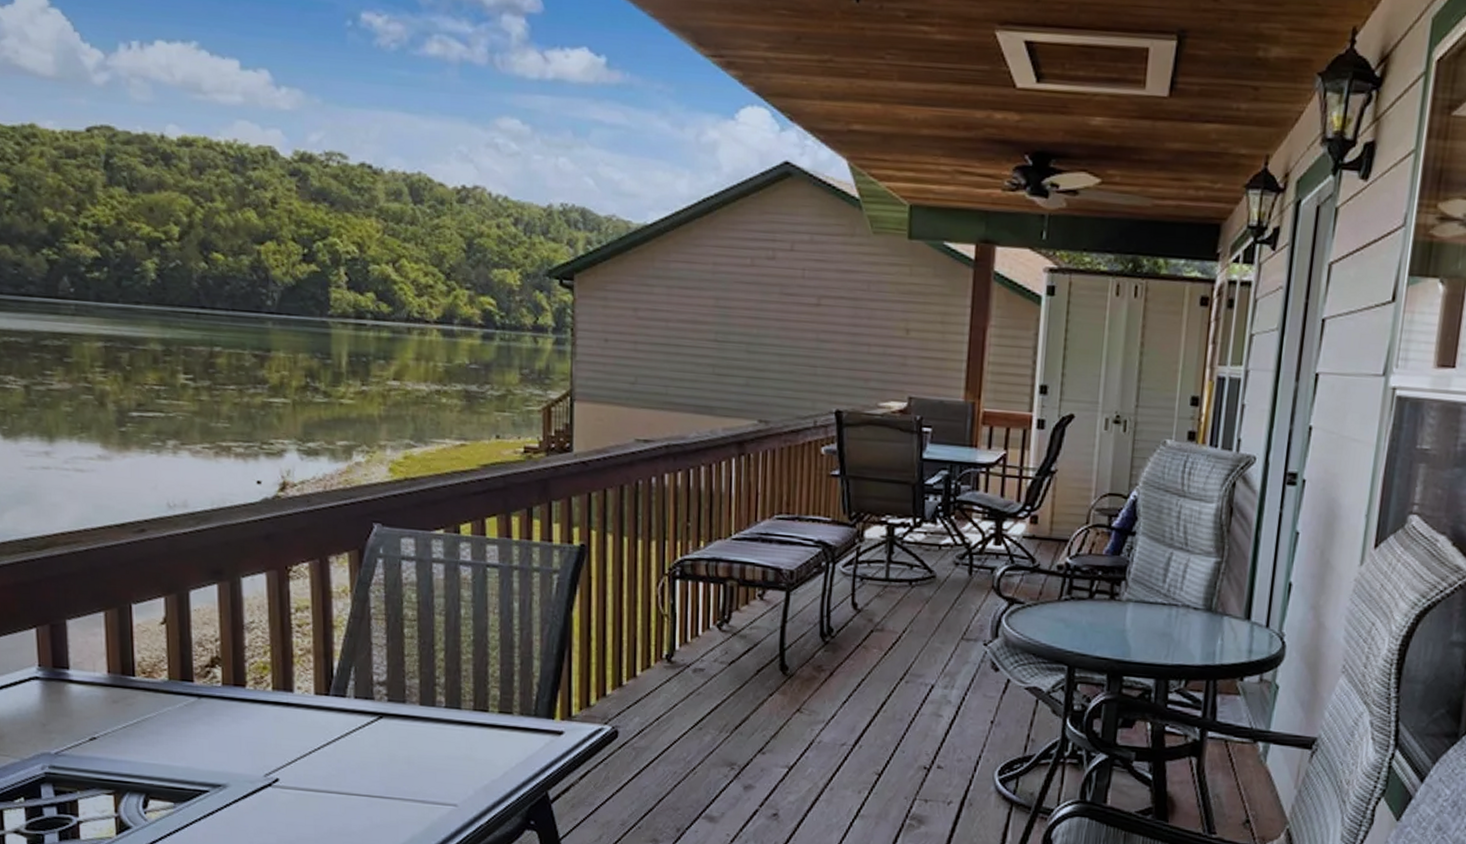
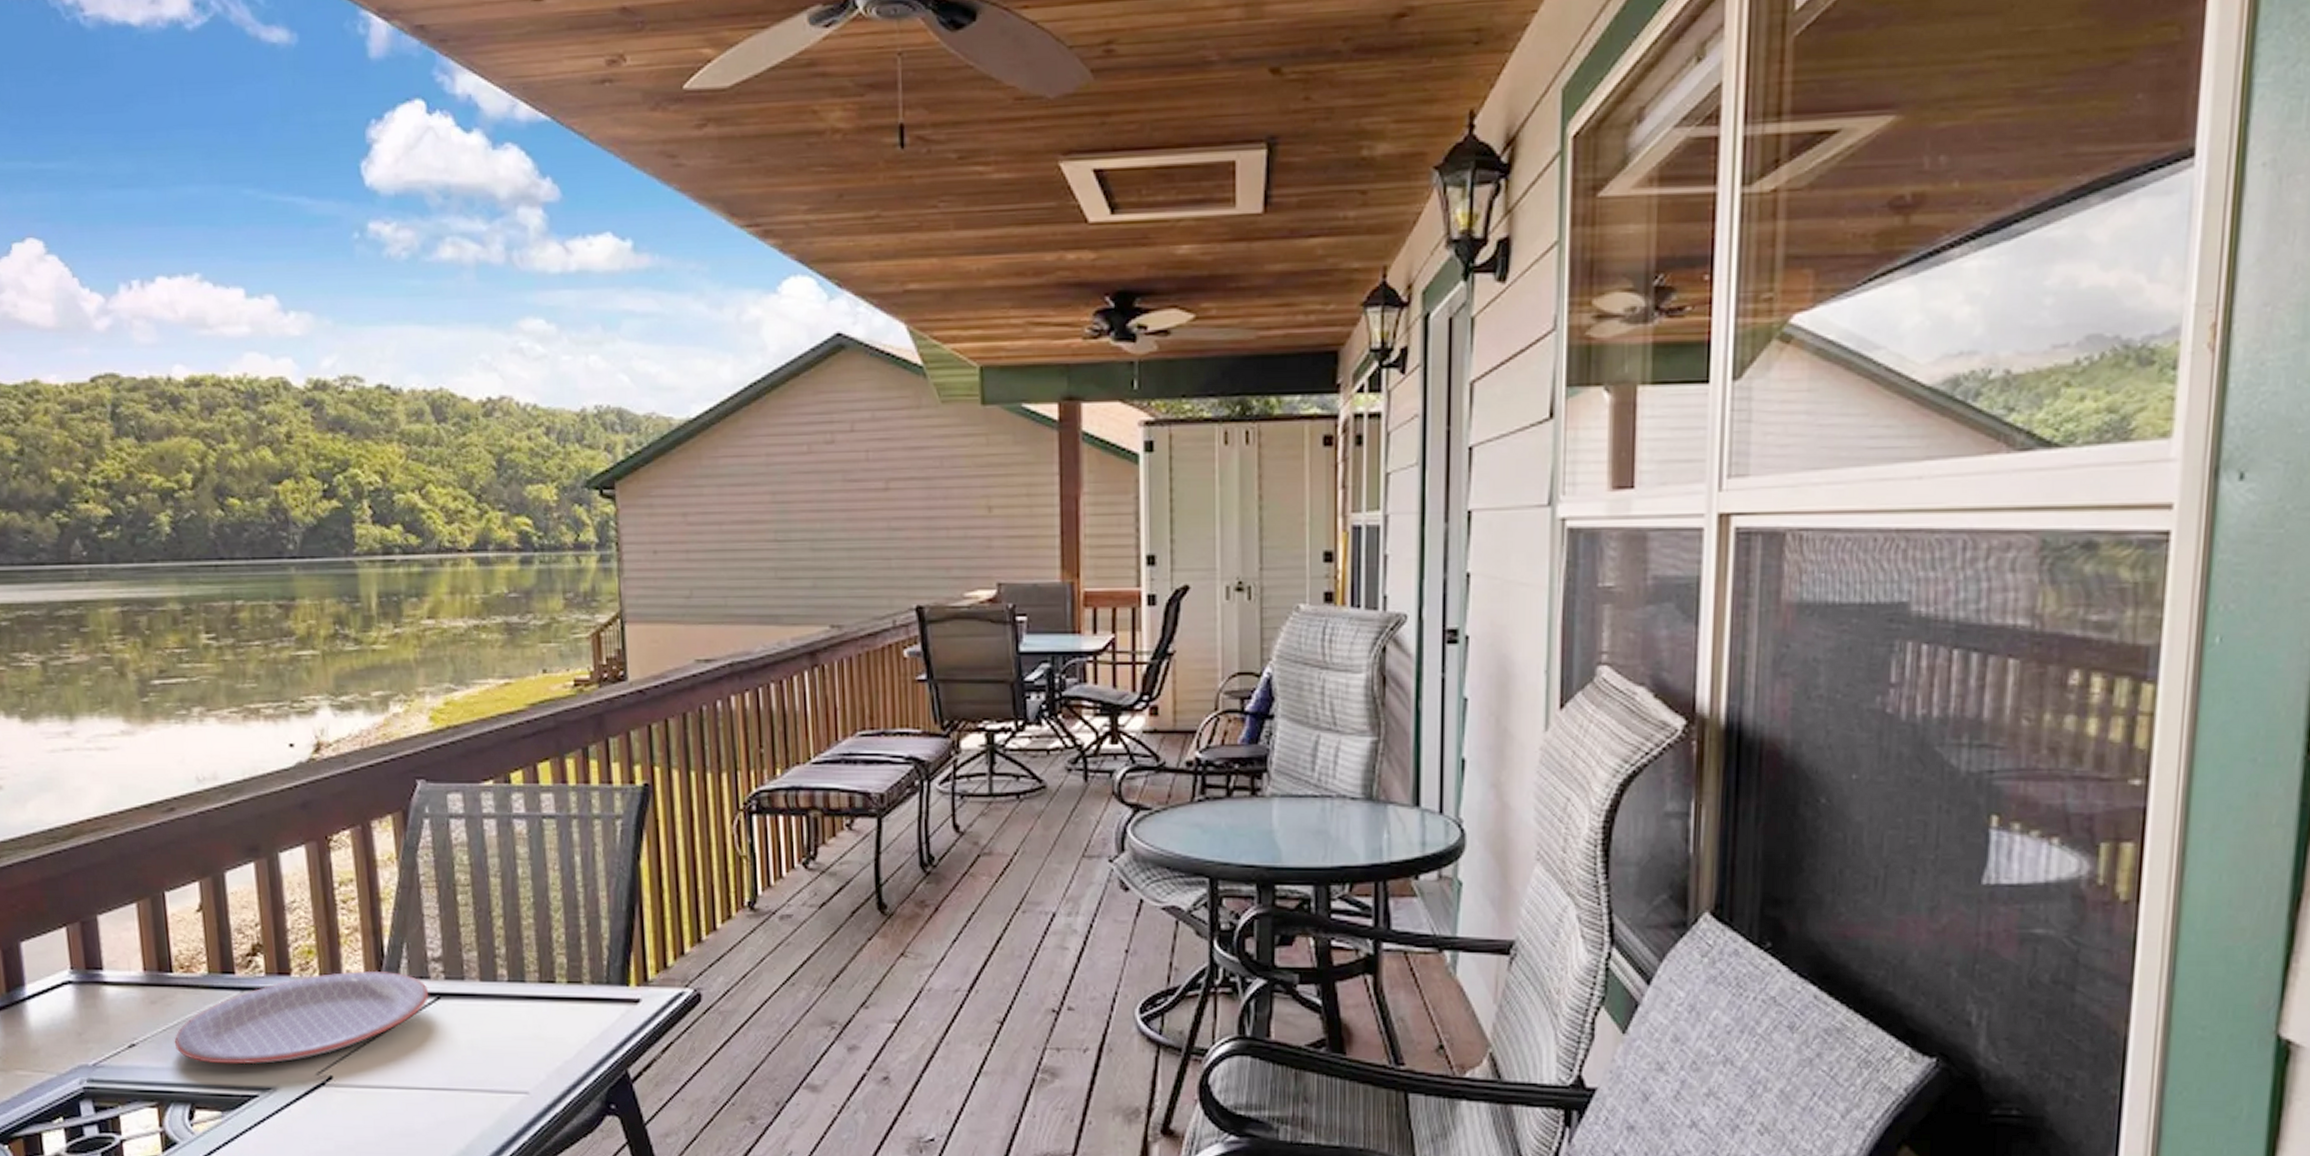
plate: none [133,688,371,764] -> present [174,970,428,1065]

